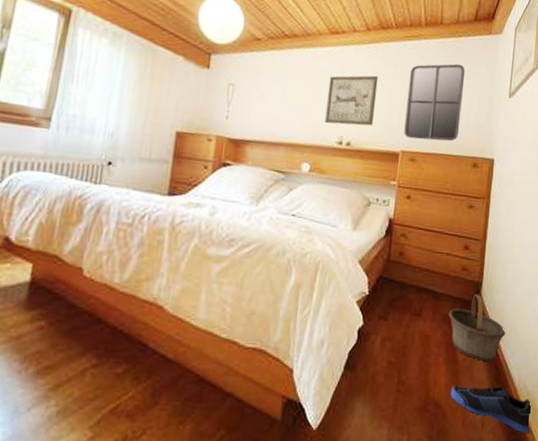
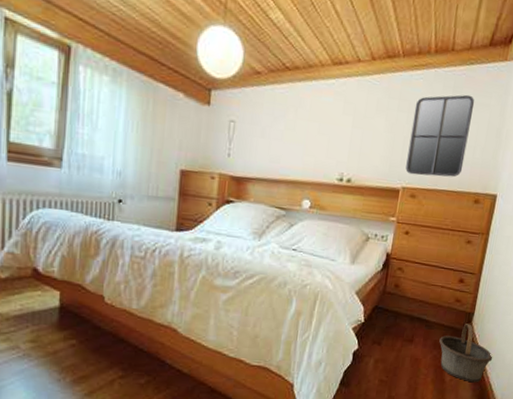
wall art: present [325,75,379,126] -> none [325,109,382,163]

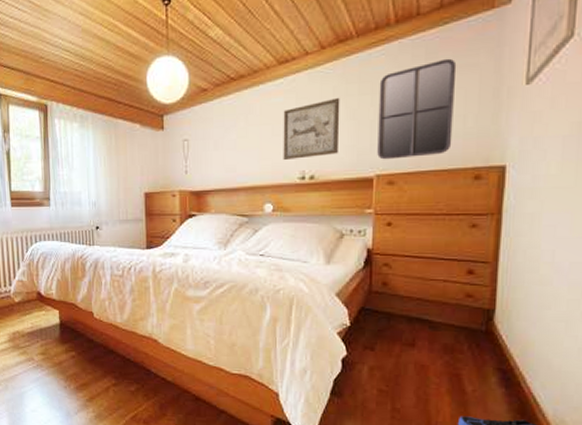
wall art: none [325,109,382,163] -> present [283,97,340,161]
basket: present [439,323,493,383] -> none [450,322,532,395]

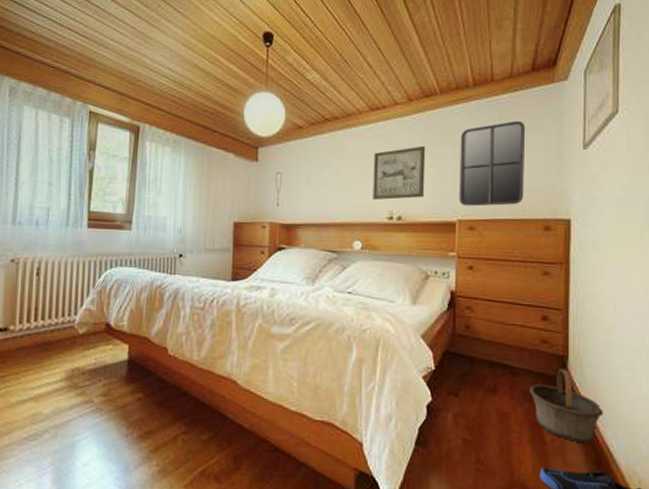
basket: none [450,322,532,395] -> present [530,369,604,444]

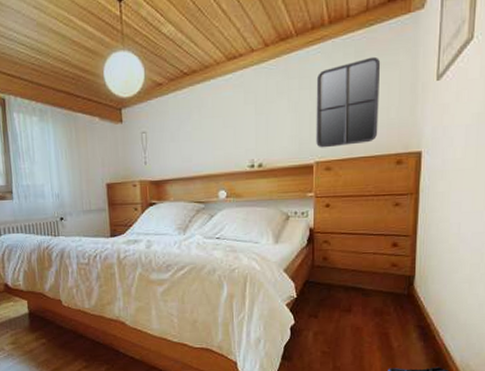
wall art: present [373,145,426,201] -> none [233,91,283,151]
basket: present [530,369,604,444] -> none [380,287,444,347]

